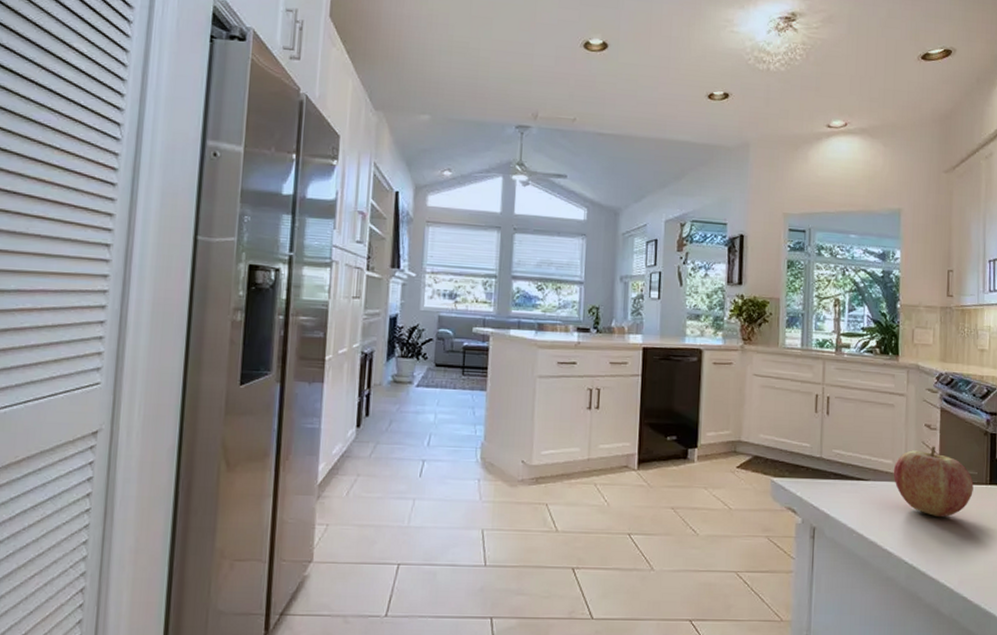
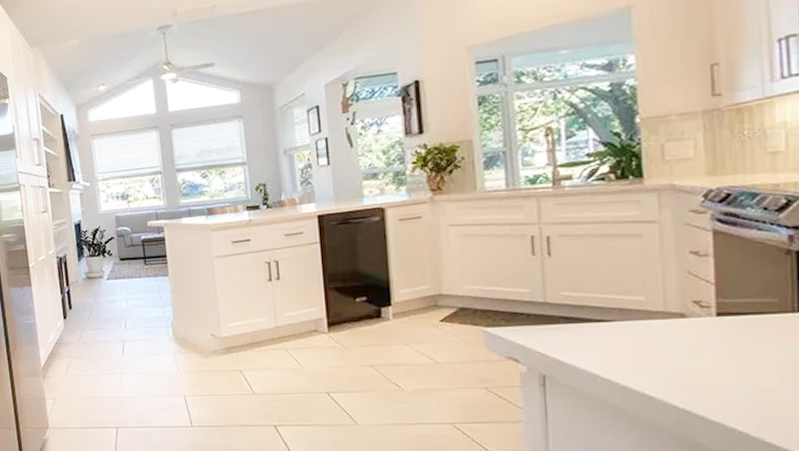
fruit: present [893,446,974,518] -> none [647,275,772,355]

